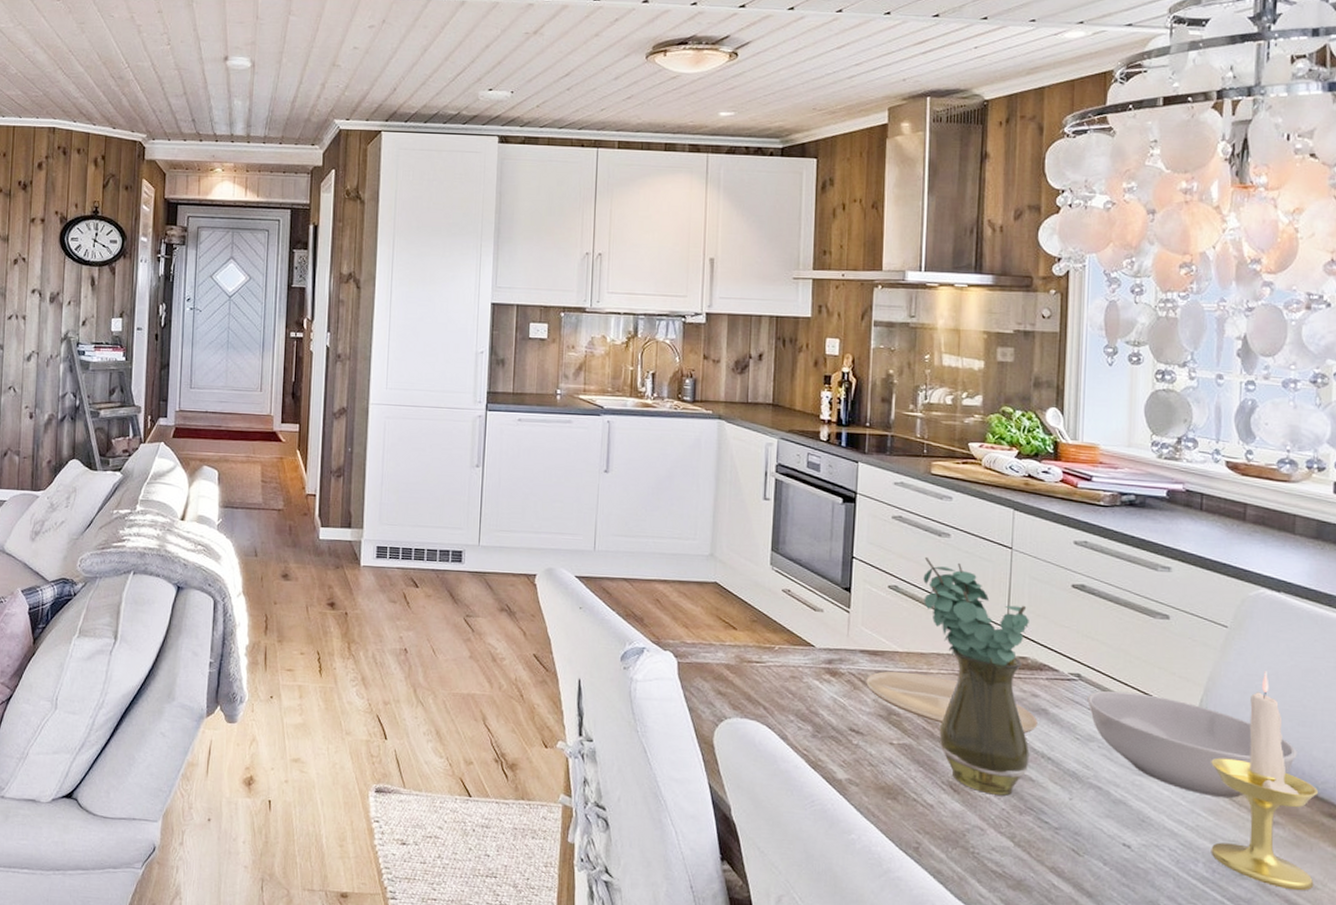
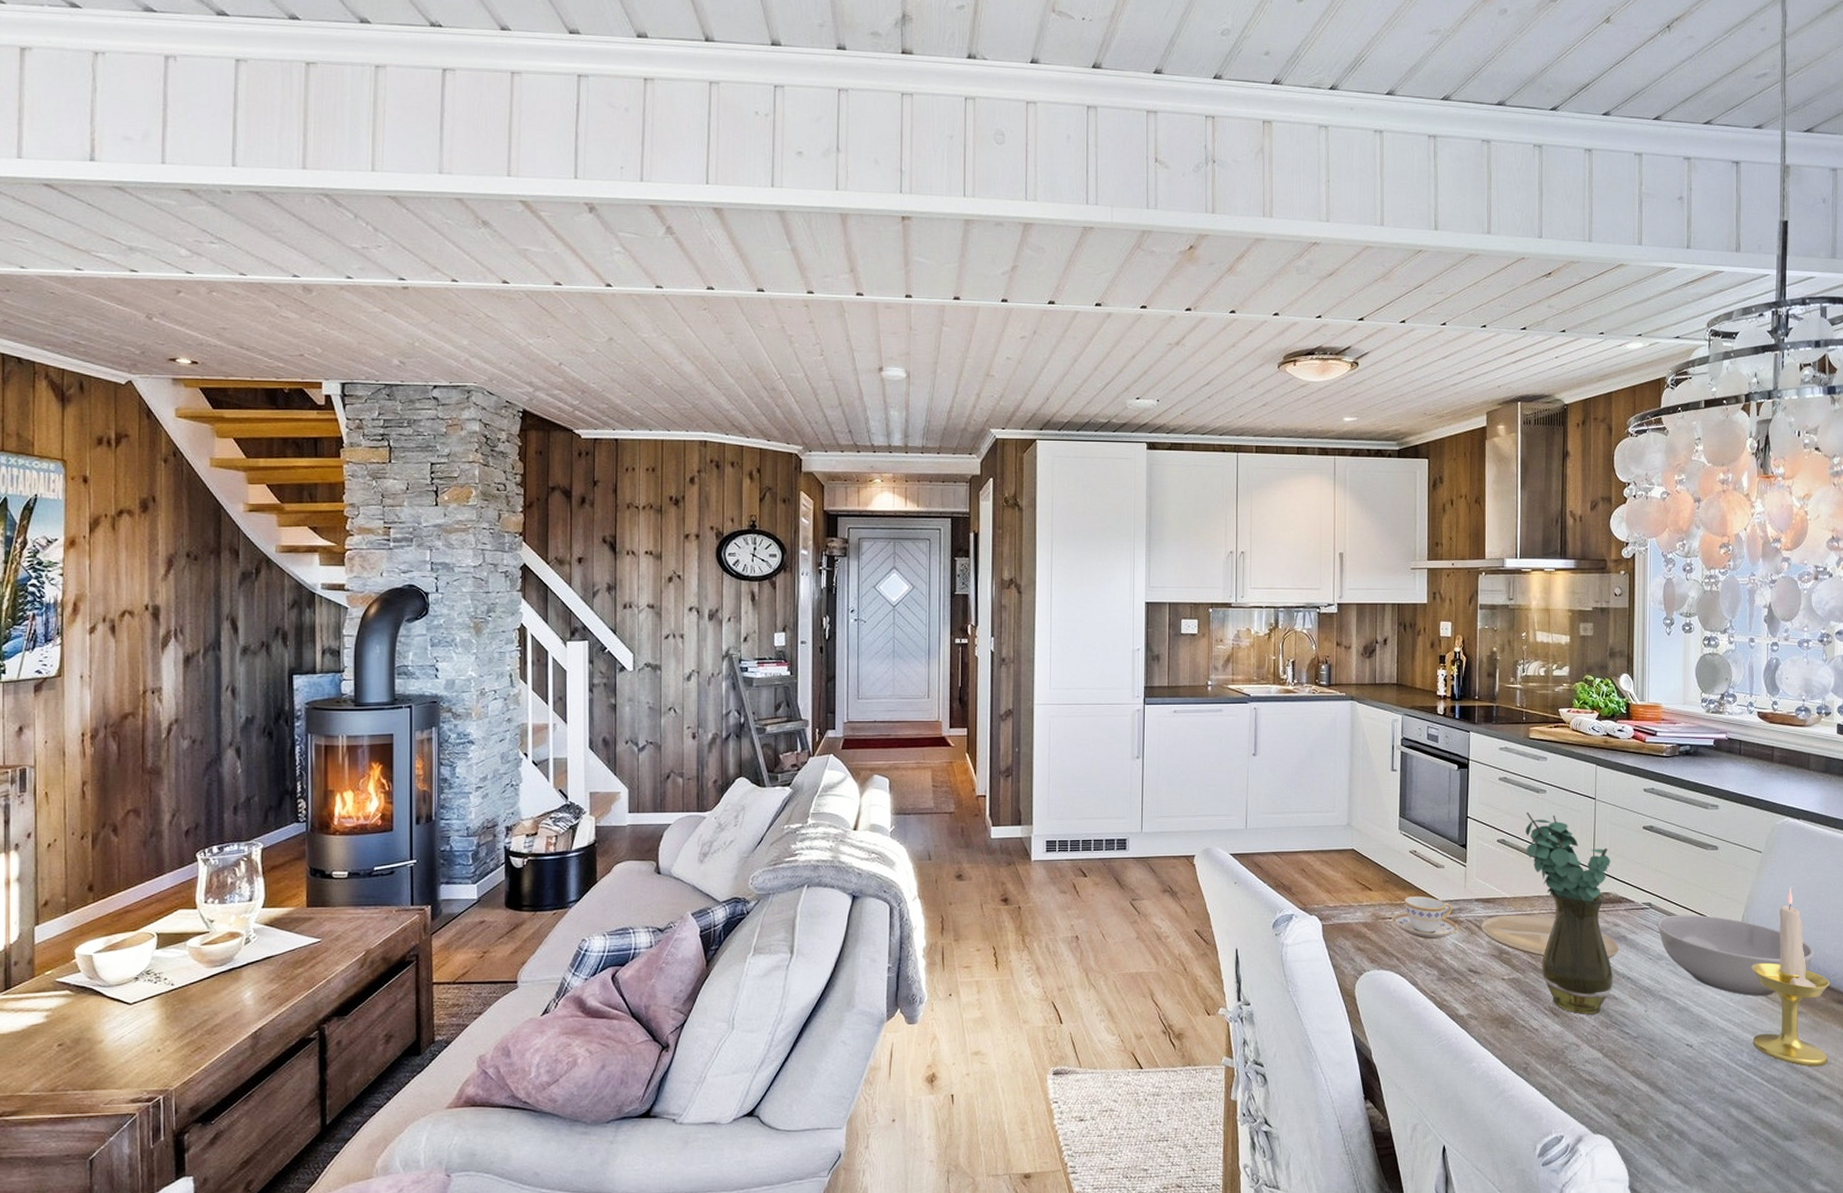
teacup: none [759,639,839,691] -> present [1391,895,1459,940]

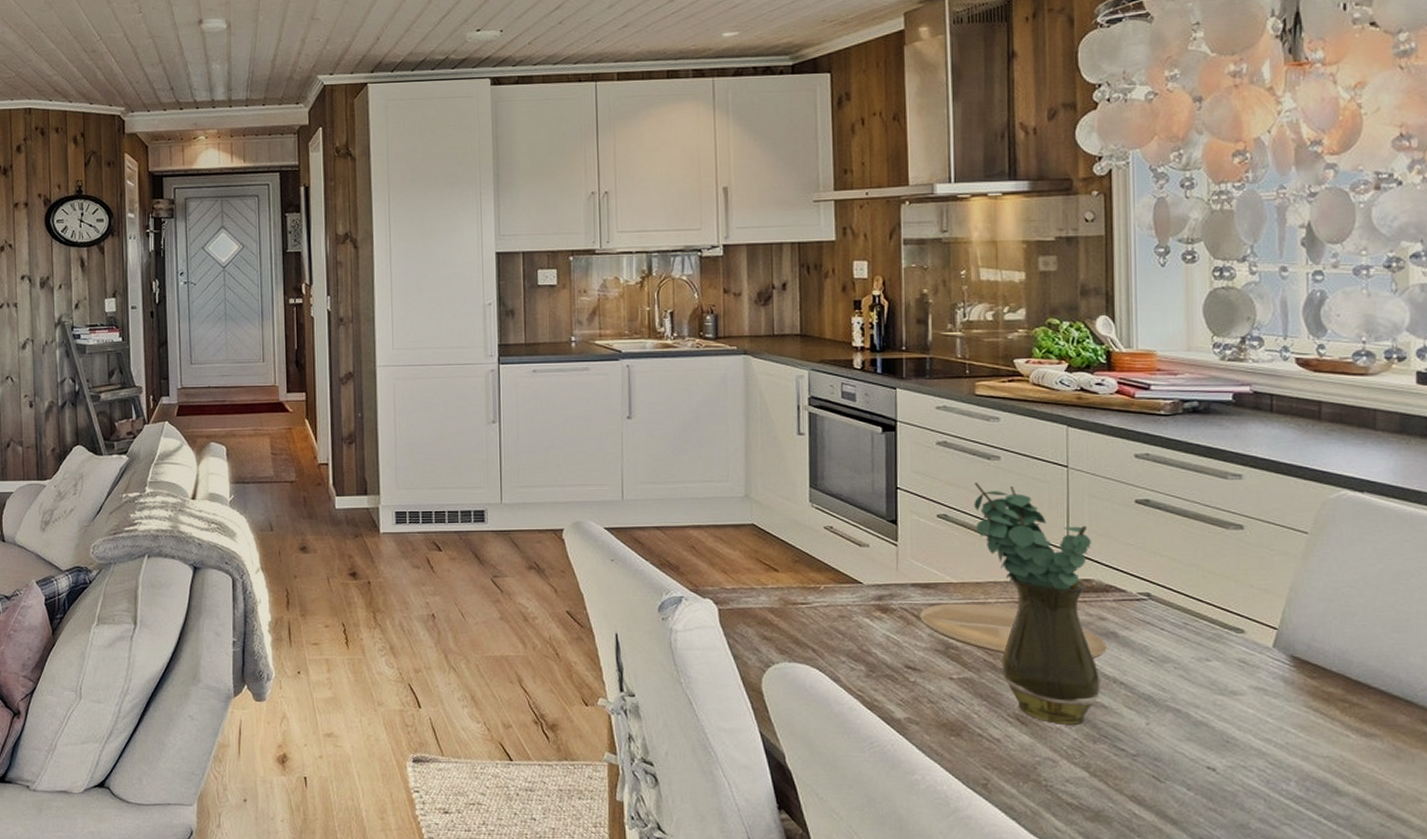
teacup: present [1391,895,1459,940] -> none [804,578,891,630]
bowl: present [1656,914,1815,997] -> none [1158,608,1392,713]
candlestick: present [1751,886,1830,1067] -> none [1298,576,1419,805]

